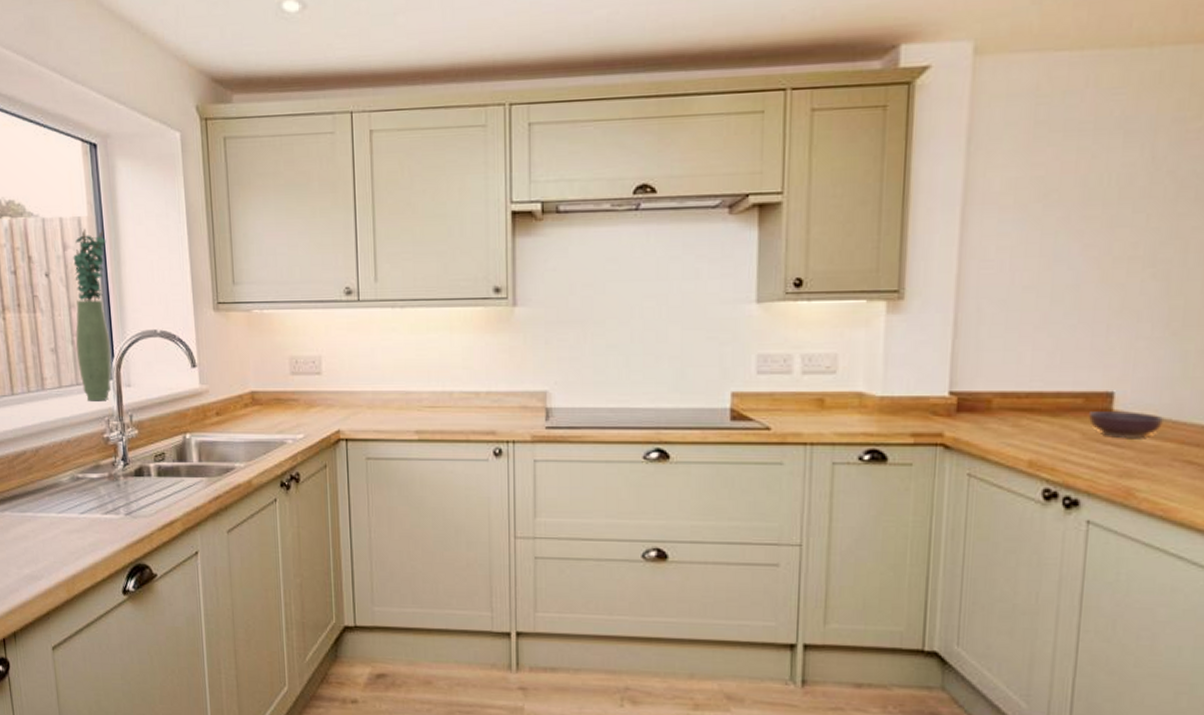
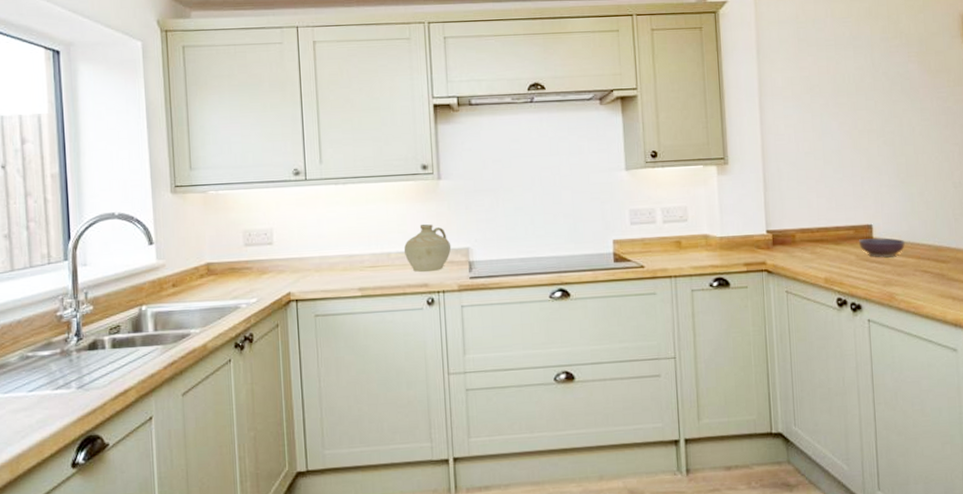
vase: present [73,229,112,402] -> none [30,125,68,282]
ceramic jug: none [468,360,526,418] -> present [403,224,452,273]

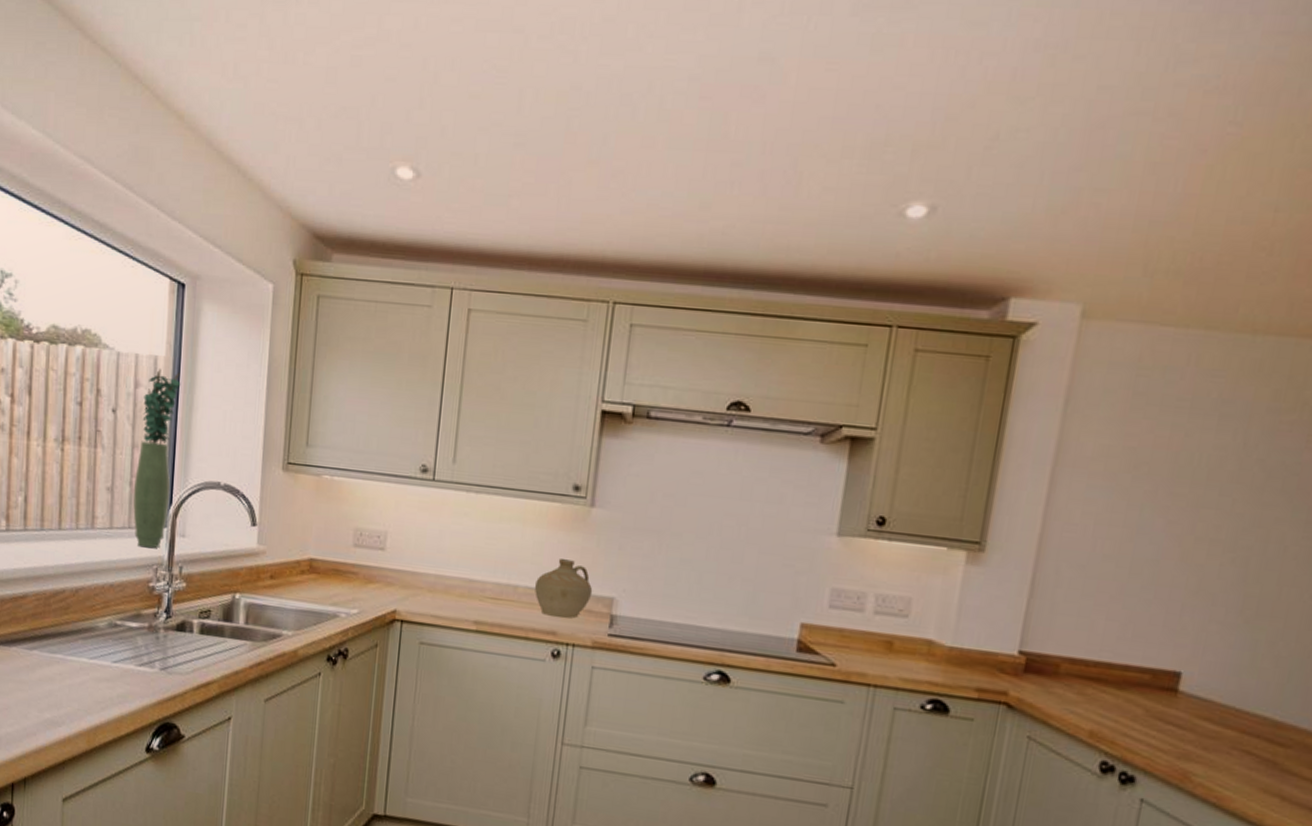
vase: none [30,125,68,282] -> present [133,369,181,548]
bowl: present [858,238,905,257] -> none [1153,689,1227,722]

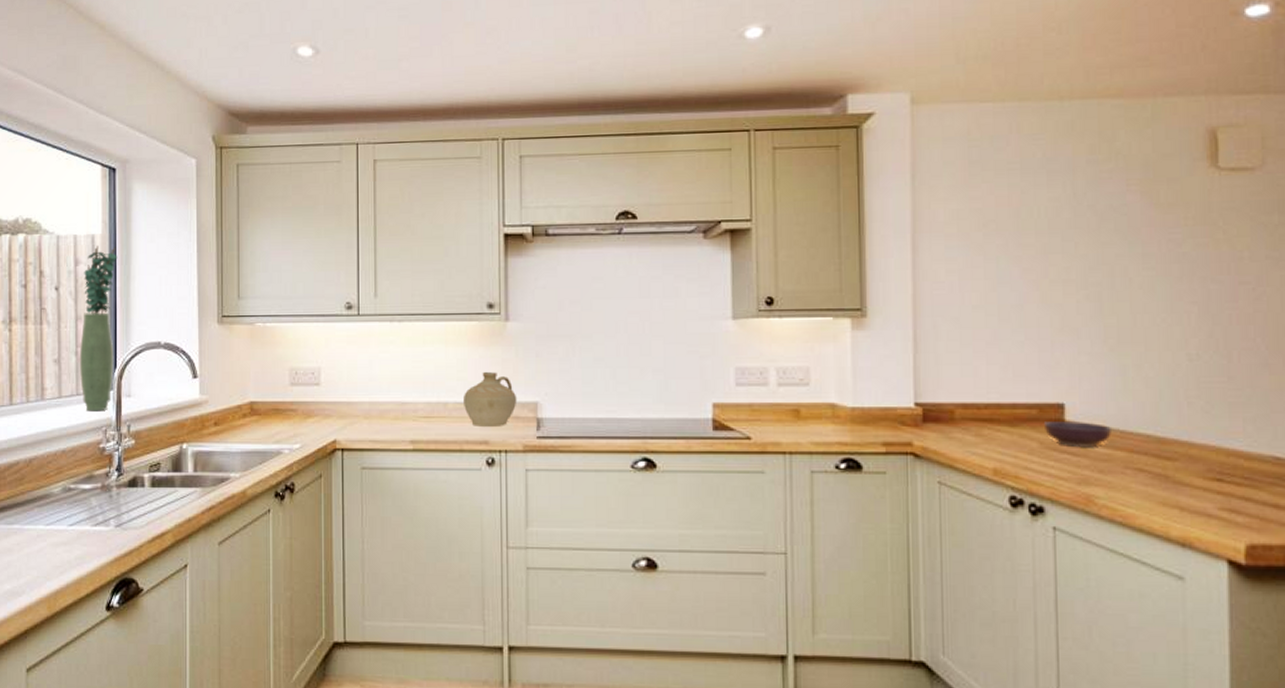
bowl: none [1153,689,1227,722] -> present [1043,422,1111,446]

